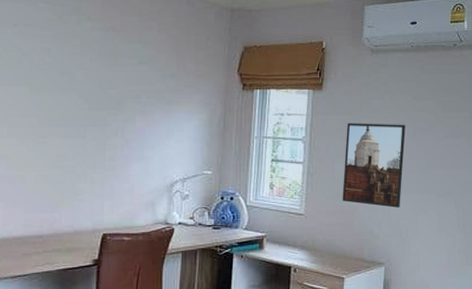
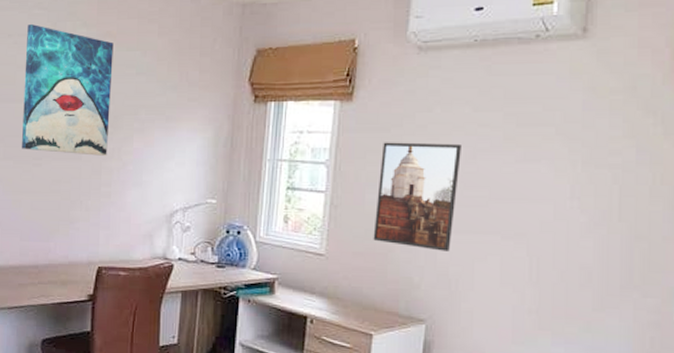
wall art: none [26,15,117,134] -> present [22,23,114,156]

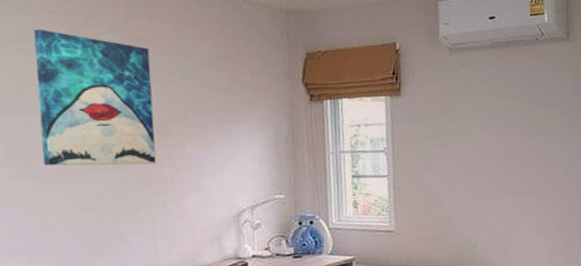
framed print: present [373,142,461,252] -> none [431,126,497,214]

